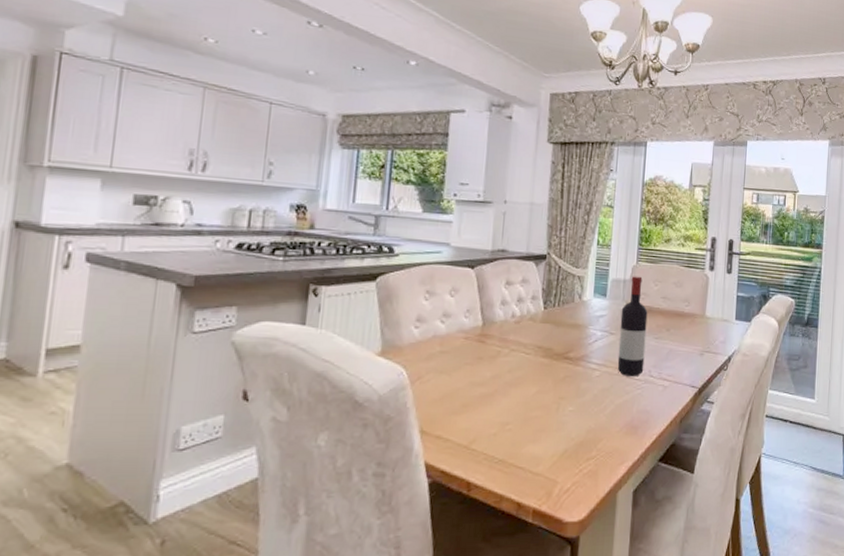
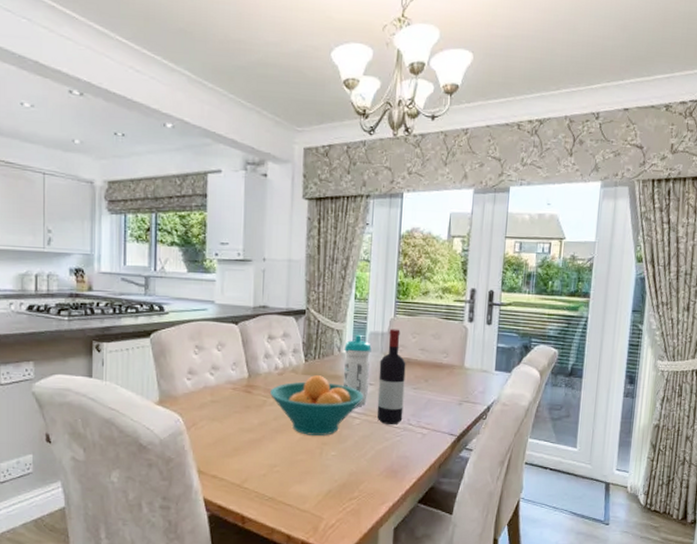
fruit bowl: none [504,324,604,389] -> present [269,375,364,436]
water bottle: none [584,281,613,357] -> present [344,334,371,406]

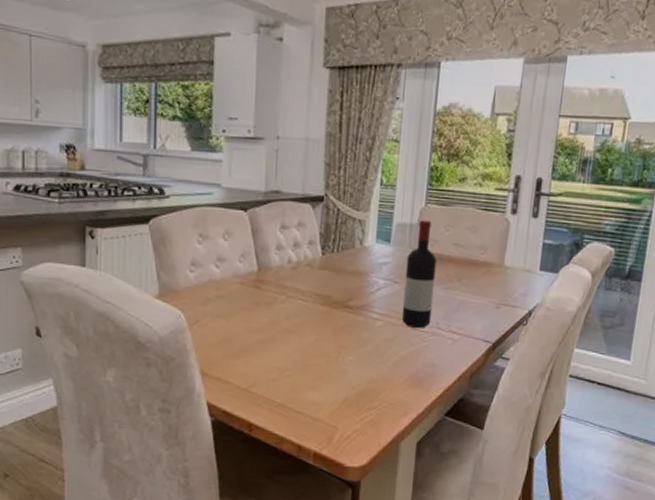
fruit bowl: present [269,375,364,436] -> none [281,270,387,338]
water bottle: present [344,334,371,406] -> none [365,225,398,306]

